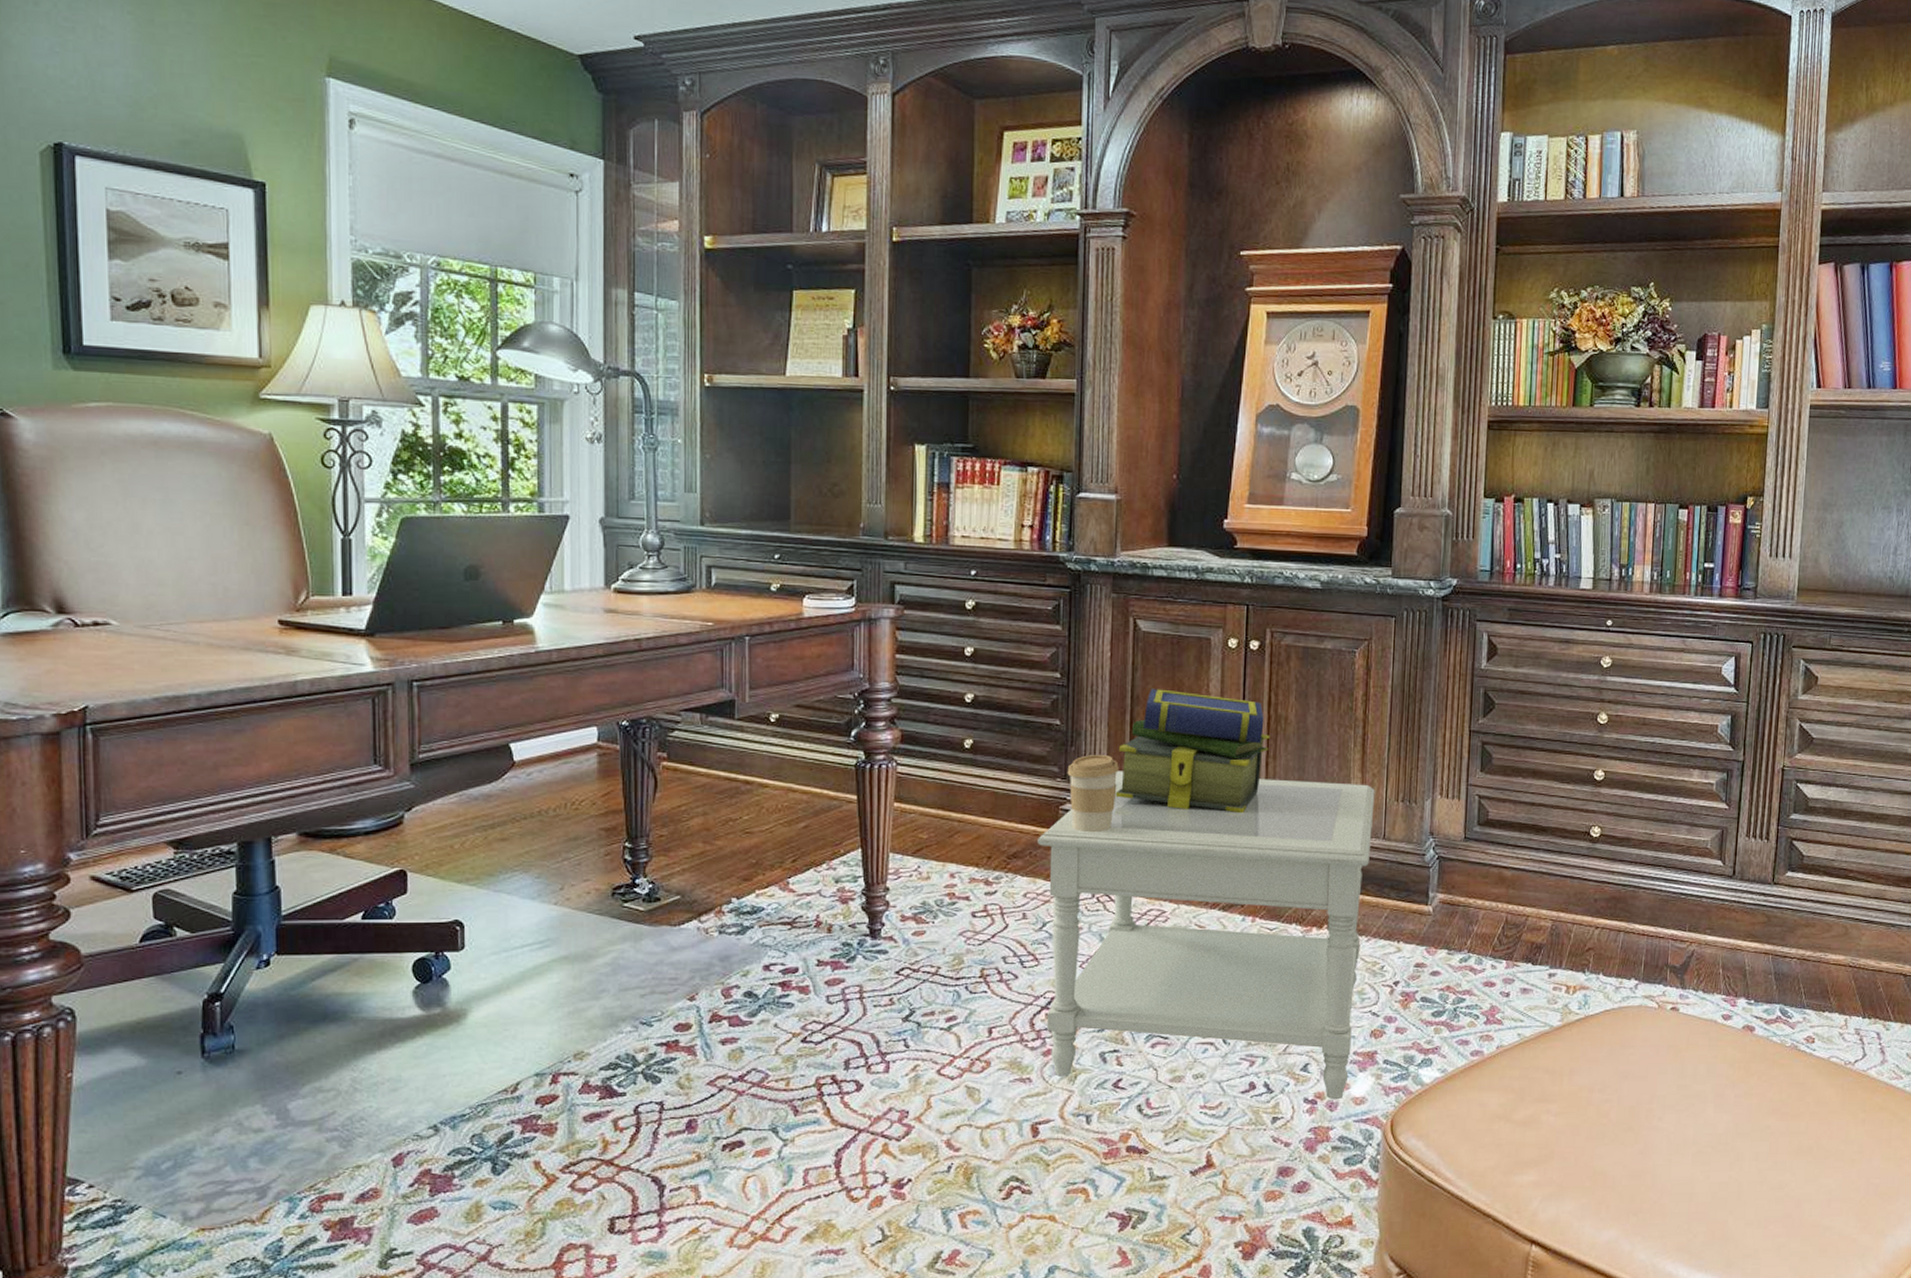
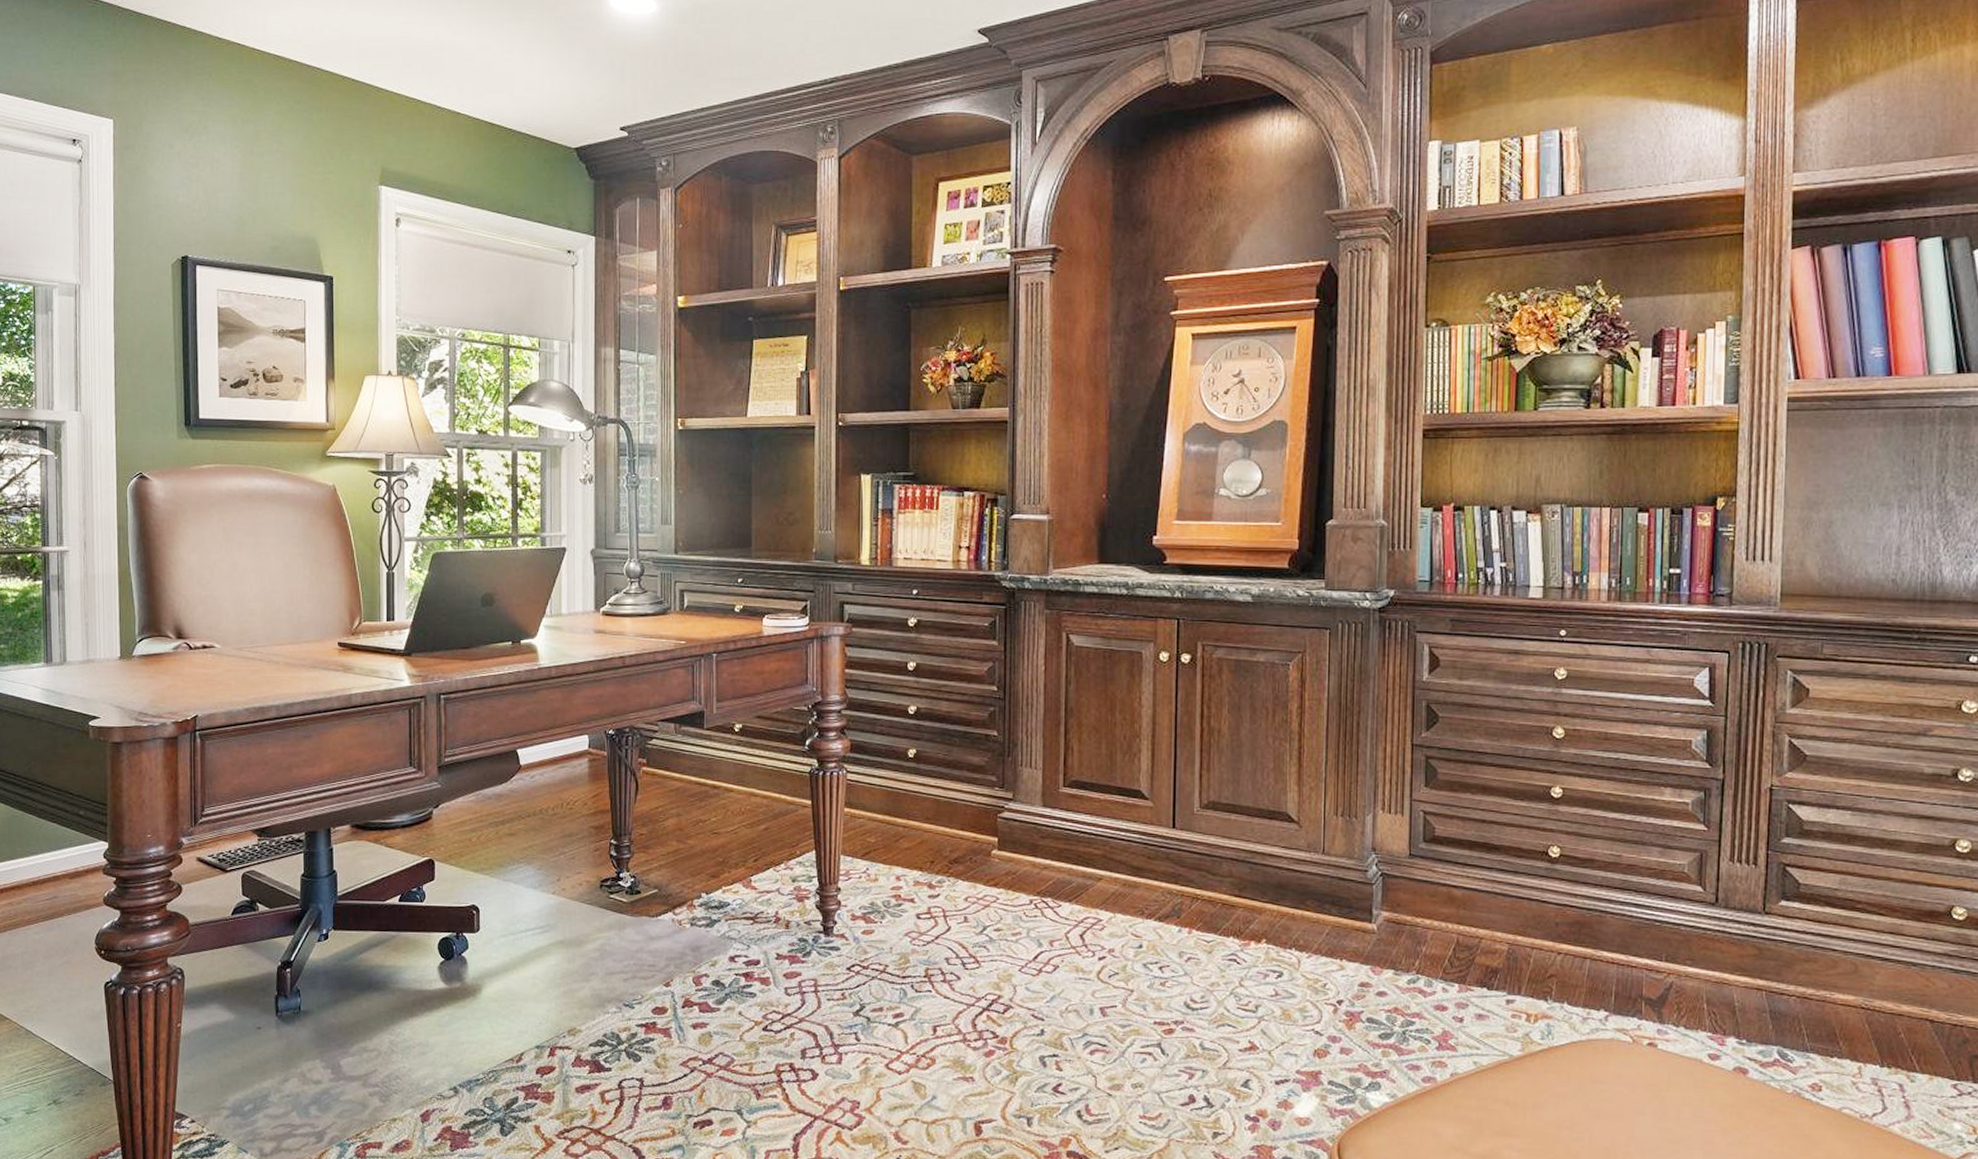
side table: present [1037,770,1375,1100] -> none [977,780,1313,1119]
coffee cup: present [1067,754,1119,833] -> none [1005,764,1054,841]
stack of books: present [1115,689,1270,814] -> none [1051,701,1204,825]

